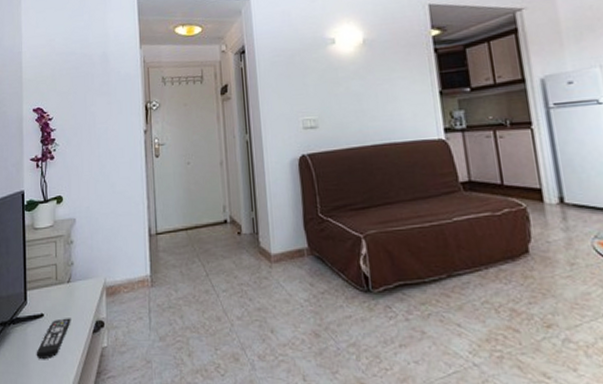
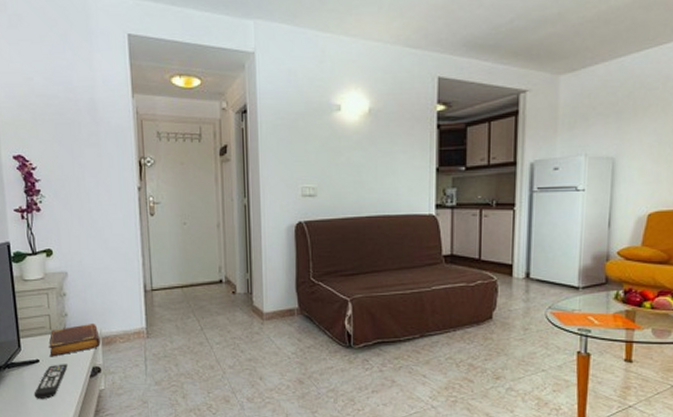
book: none [54,273,105,311] -> present [49,324,101,357]

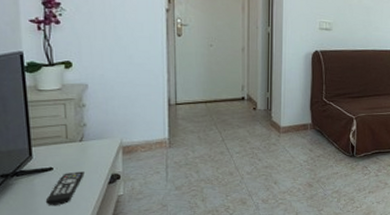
book: present [49,324,101,357] -> none [64,134,121,165]

